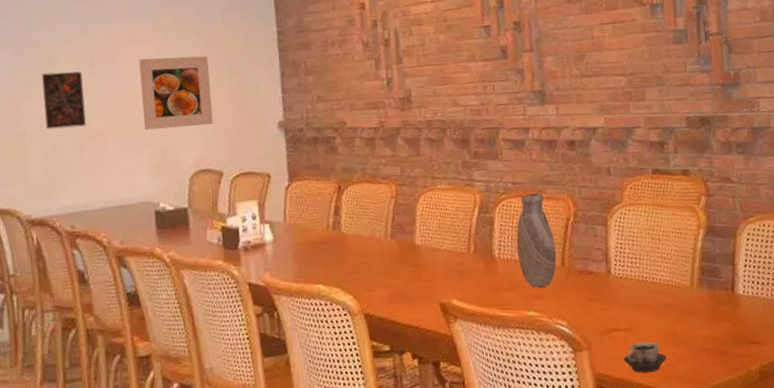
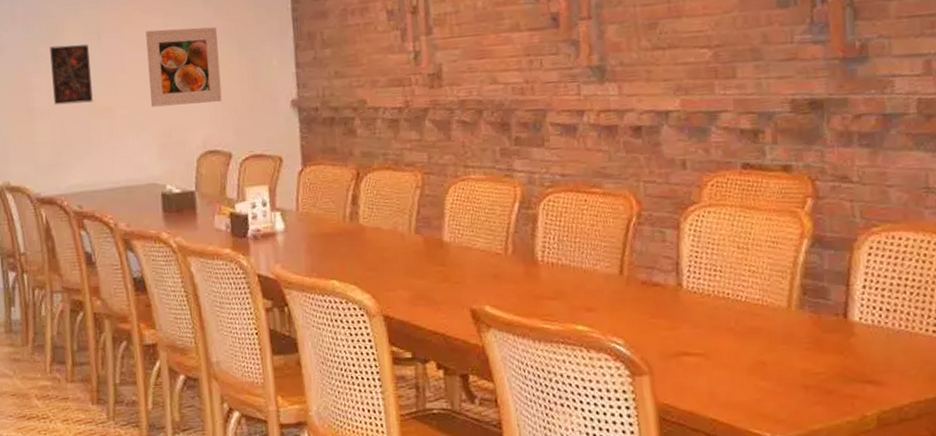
vase: present [516,193,557,288] -> none [564,187,614,298]
cup: present [623,341,667,373] -> none [694,370,752,408]

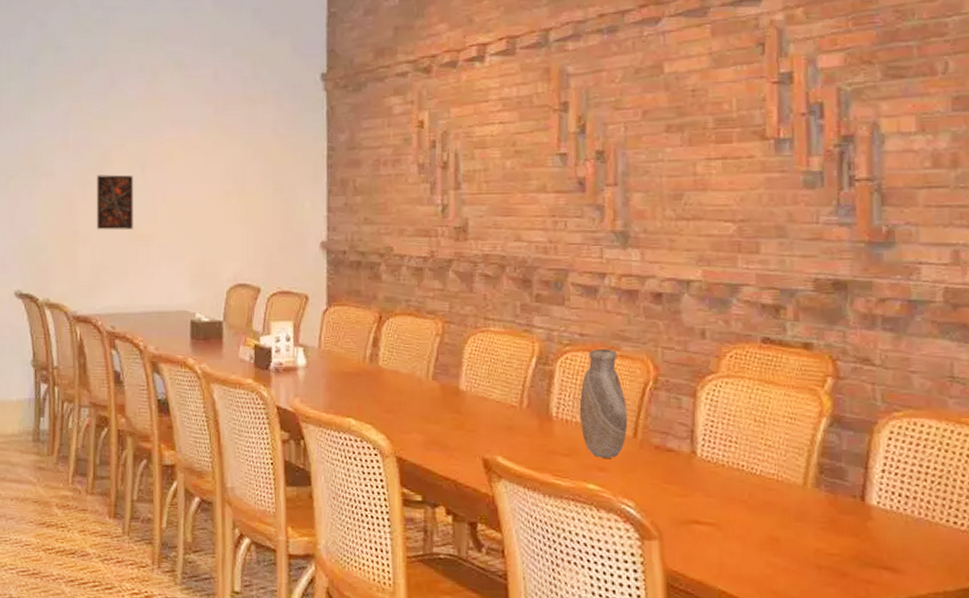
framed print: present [145,27,222,107] -> none [187,166,255,239]
vase: none [564,187,614,298] -> present [579,348,628,458]

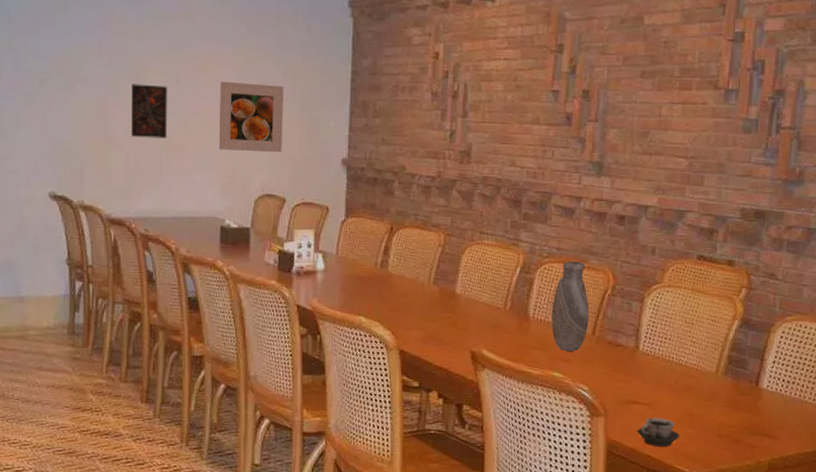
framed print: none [187,166,255,239] -> present [219,81,283,152]
cup: none [704,542,763,581] -> present [637,418,680,447]

